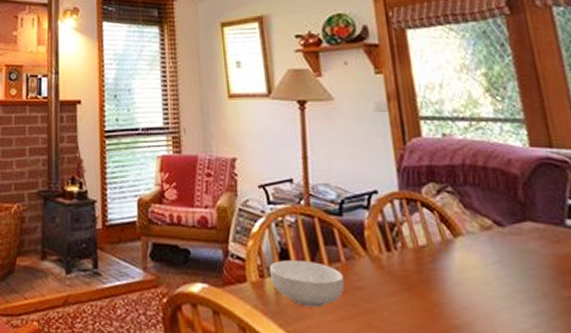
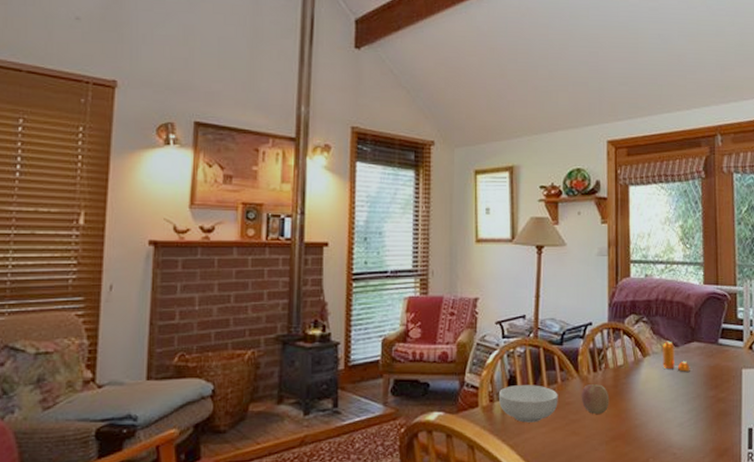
apple: none [373,266,414,305] -> present [581,384,610,414]
pepper shaker: none [480,218,527,261] -> present [663,341,690,372]

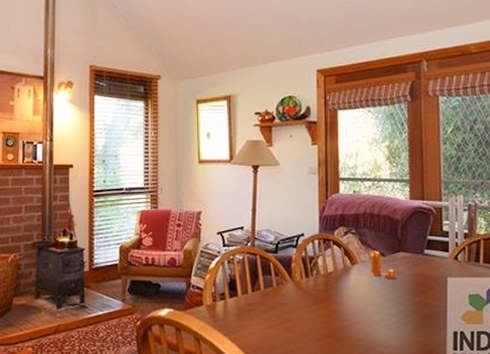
cereal bowl: present [498,385,558,423] -> none [220,288,274,320]
apple: present [581,384,610,414] -> none [294,288,321,314]

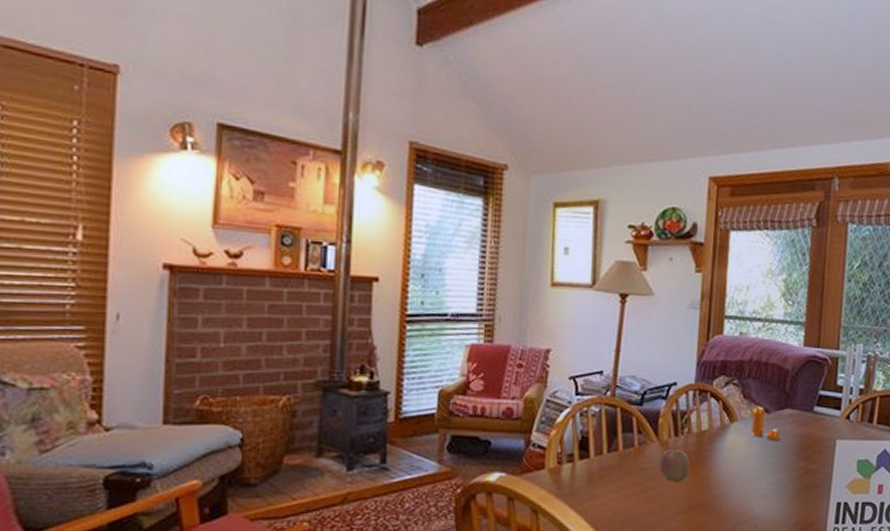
apple: none [294,288,321,314] -> present [659,450,690,481]

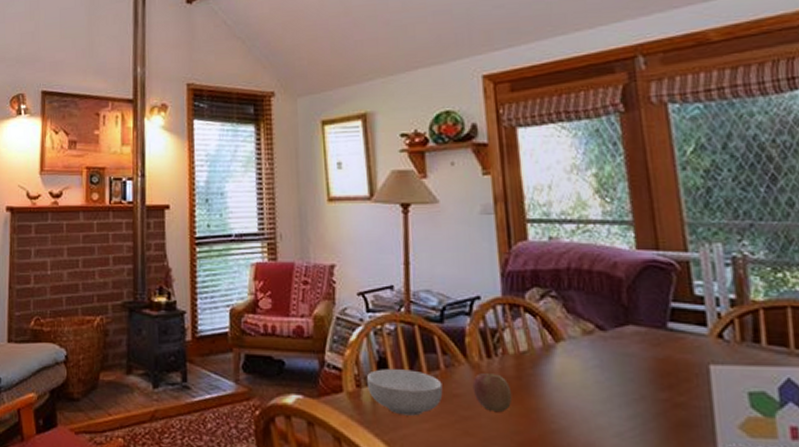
cereal bowl: none [567,447,634,488] -> present [366,369,443,416]
pepper shaker: present [751,406,781,440] -> none [582,322,627,364]

